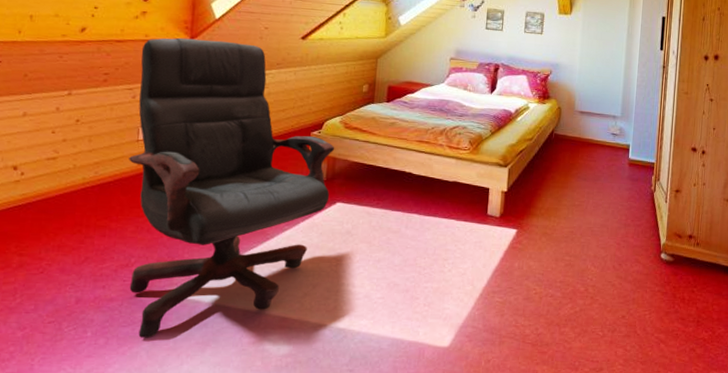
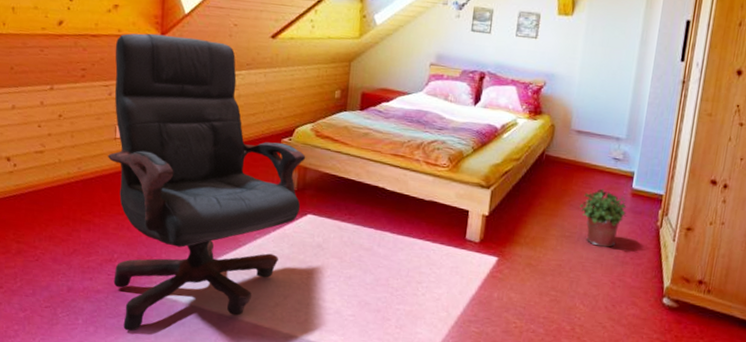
potted plant: none [586,161,626,212] -> present [580,188,627,248]

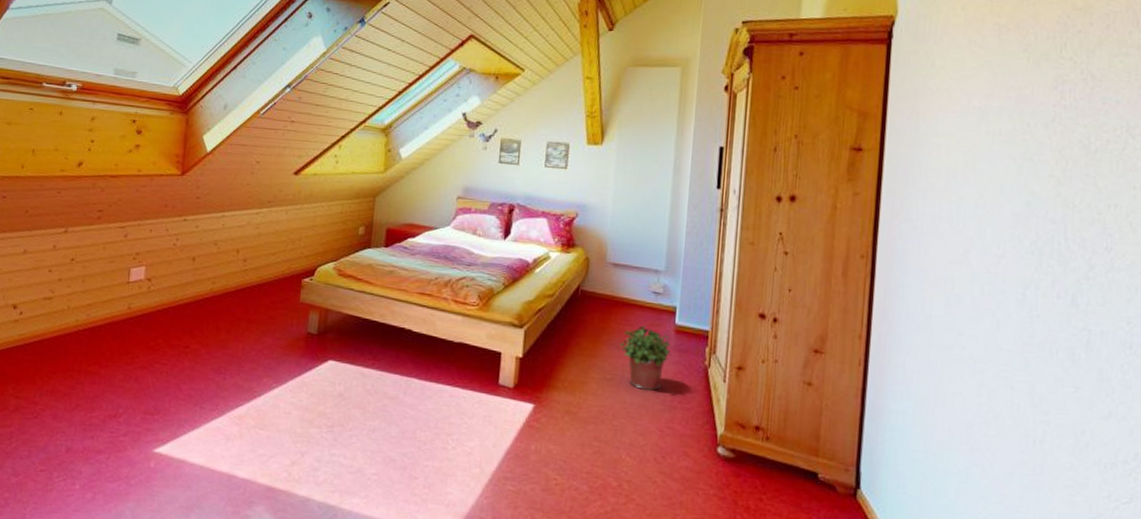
office chair: present [108,33,306,331] -> none [116,172,328,497]

